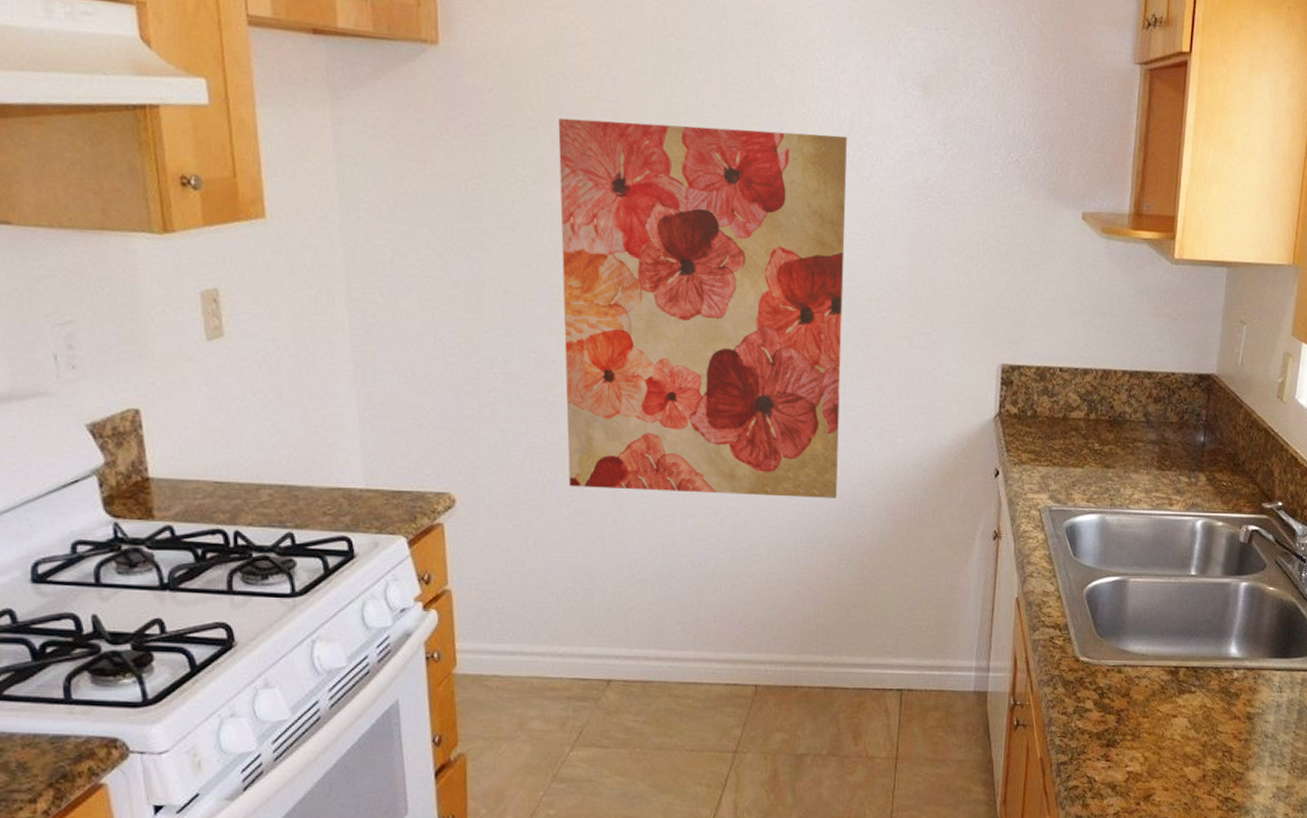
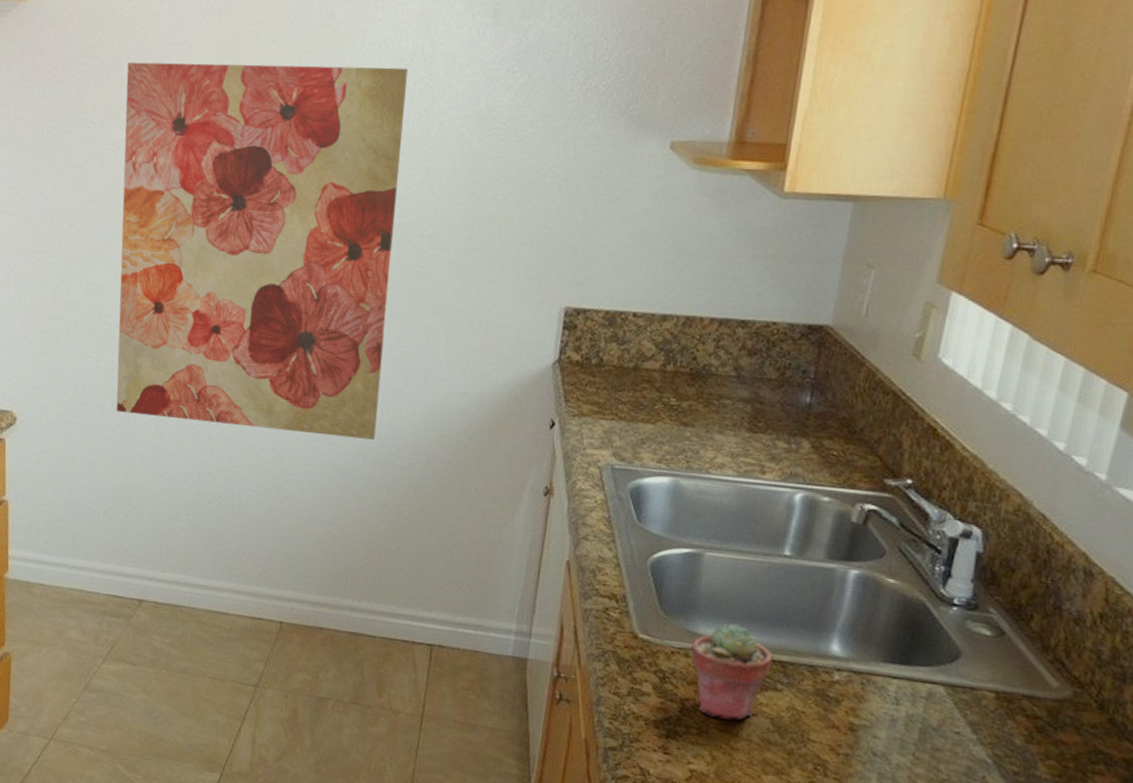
potted succulent: none [1123,639,1187,723] -> present [691,623,773,720]

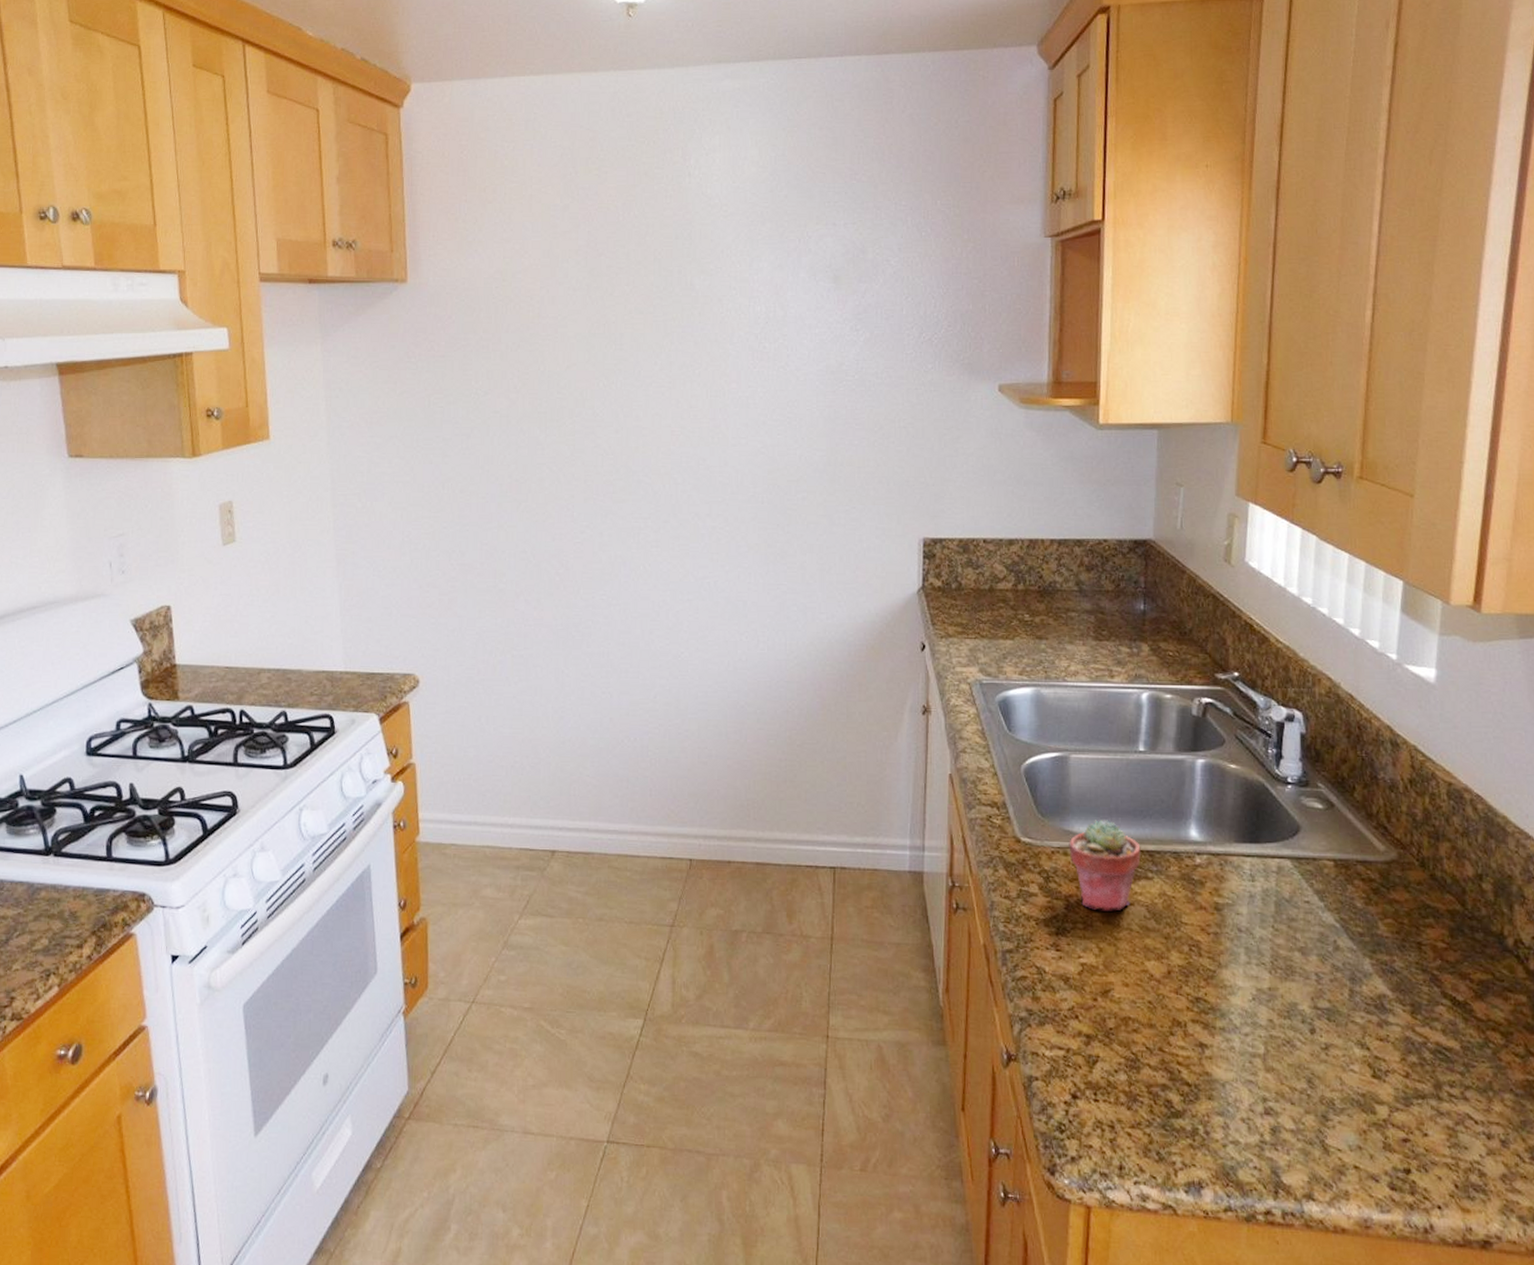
wall art: present [116,62,408,440] -> none [506,330,765,674]

